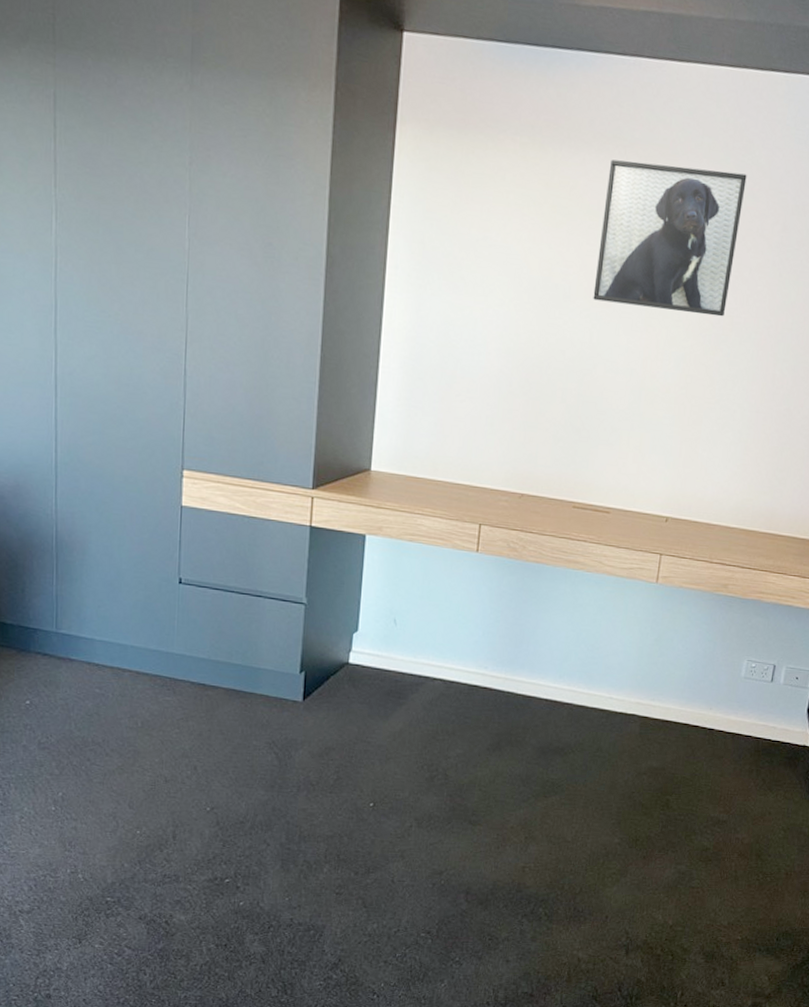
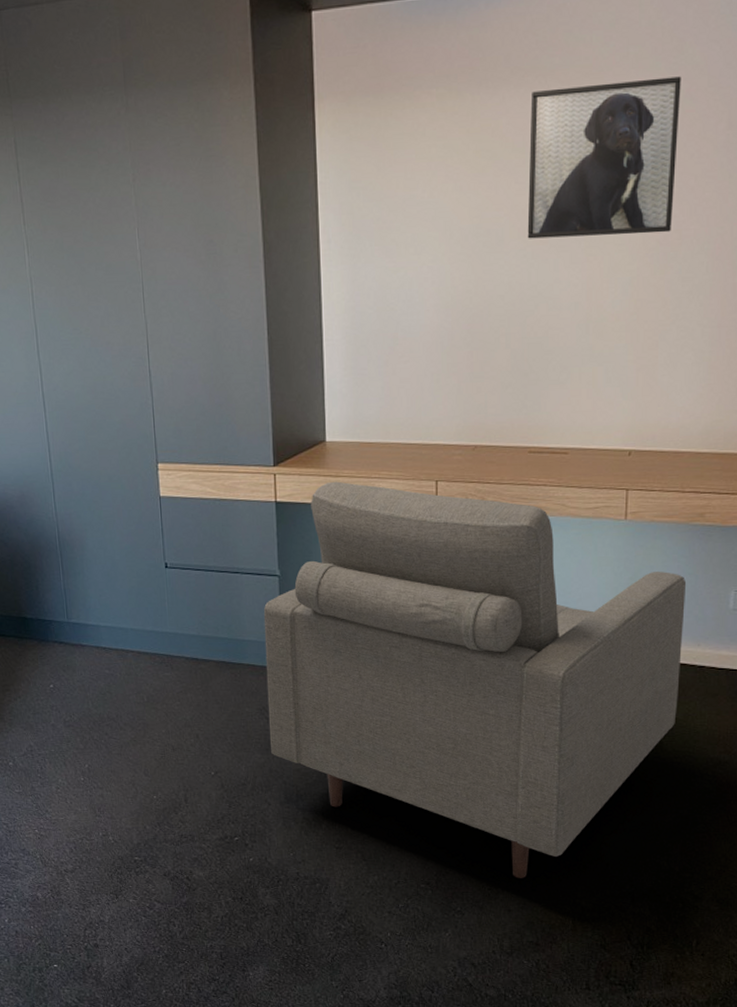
chair: none [276,512,706,929] -> present [263,481,687,878]

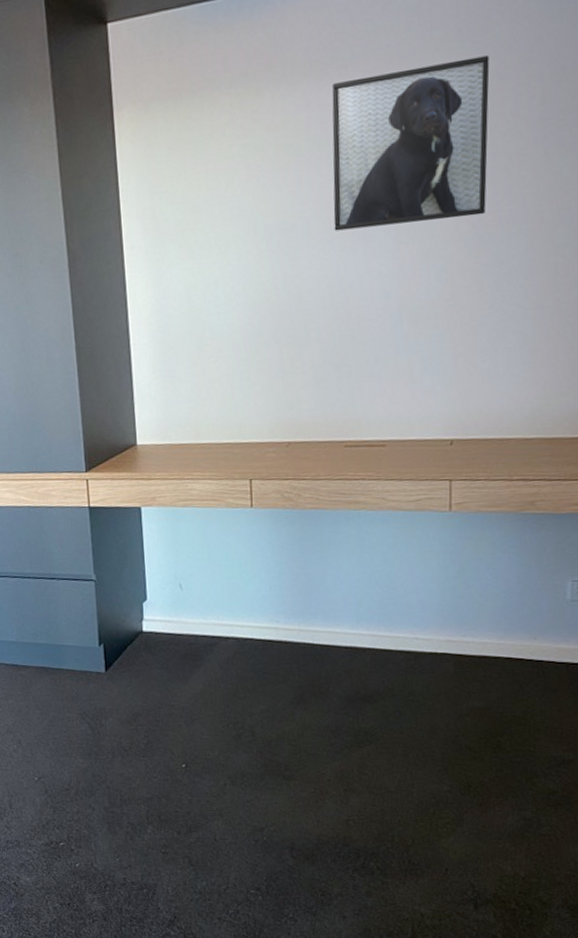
chair: present [263,481,687,878] -> none [80,484,519,884]

